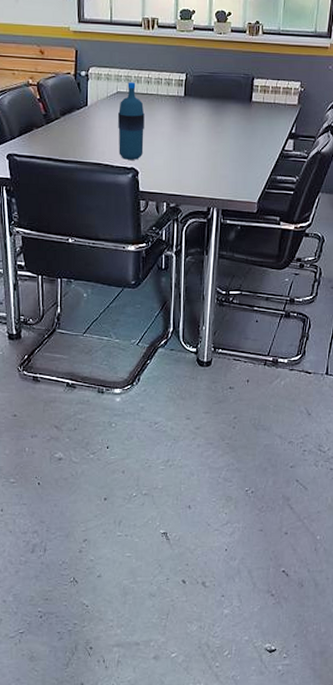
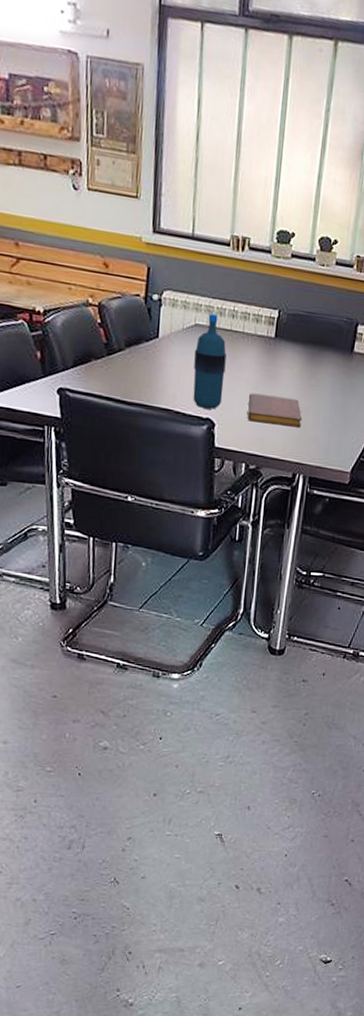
notebook: none [165,143,212,169] -> present [247,393,302,428]

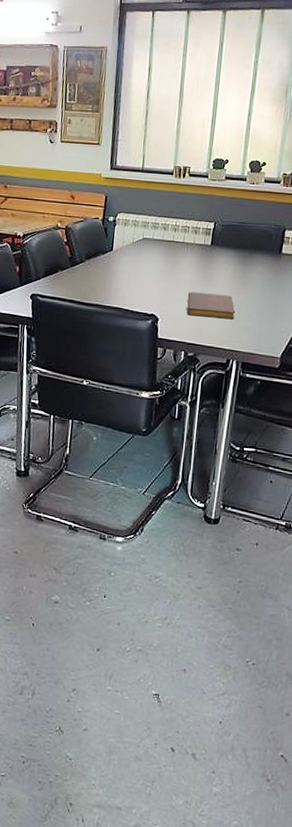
water bottle: present [192,313,227,410] -> none [140,229,169,307]

